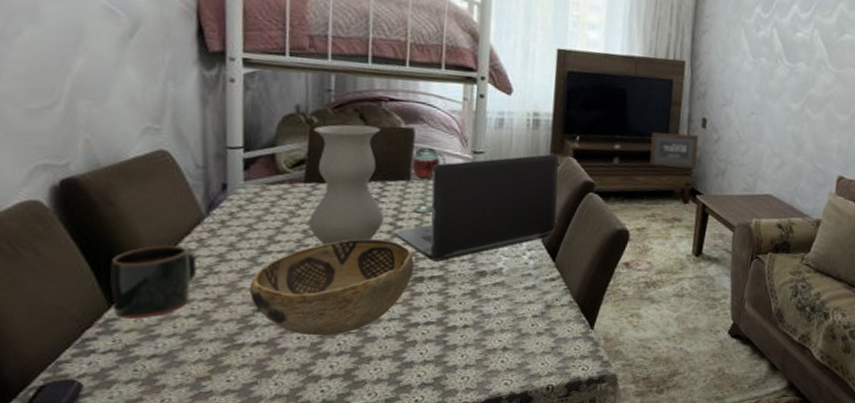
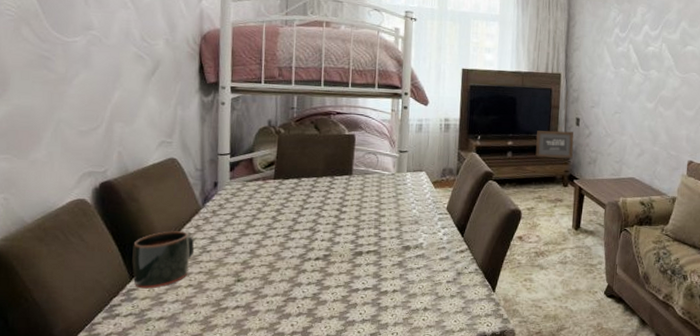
decorative bowl: present [249,238,414,336] -> none [232,222,355,301]
vase: present [309,124,385,245] -> none [277,133,333,228]
laptop computer: present [393,154,559,262] -> none [339,151,465,239]
wineglass: present [411,147,441,213] -> none [353,148,375,201]

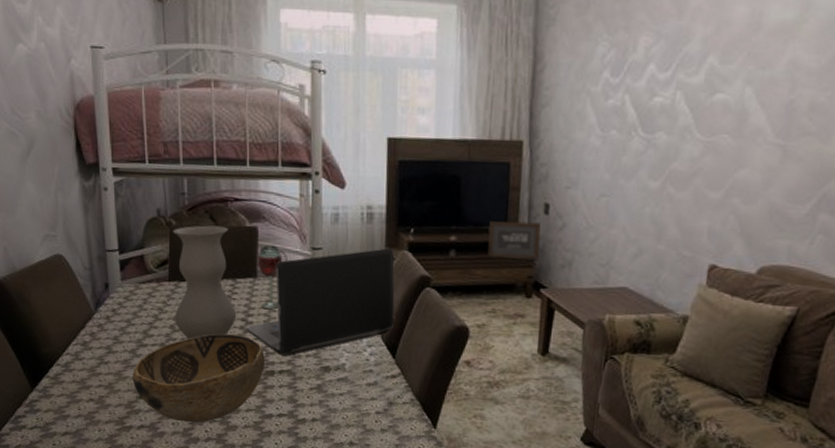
mug: present [132,231,195,289] -> none [30,338,92,401]
decorative bowl: none [232,222,355,301] -> present [132,333,265,423]
vase: none [277,133,333,228] -> present [172,225,237,340]
laptop computer: none [339,151,465,239] -> present [245,248,395,356]
wineglass: none [353,148,375,201] -> present [257,244,283,310]

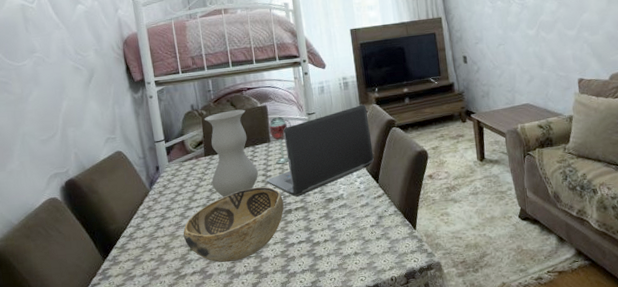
picture frame: present [487,220,541,260] -> none [428,70,466,100]

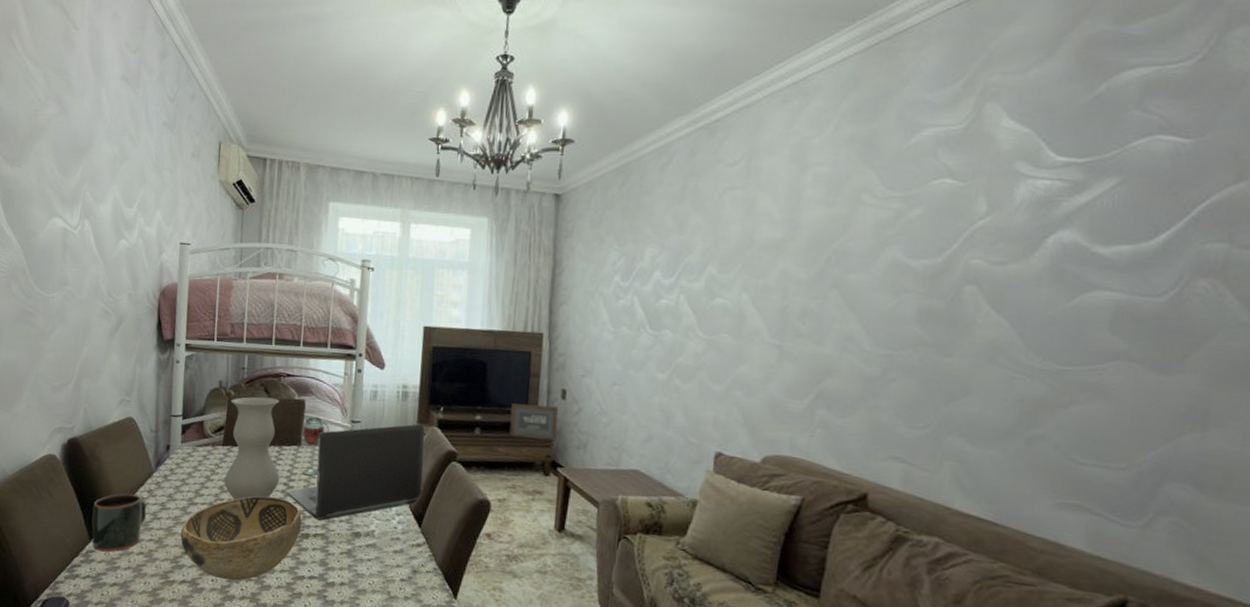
mug: none [100,213,151,267] -> present [91,493,147,552]
picture frame: none [428,70,466,100] -> present [509,403,559,441]

